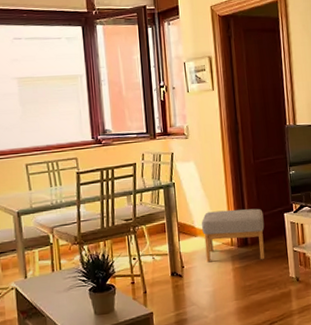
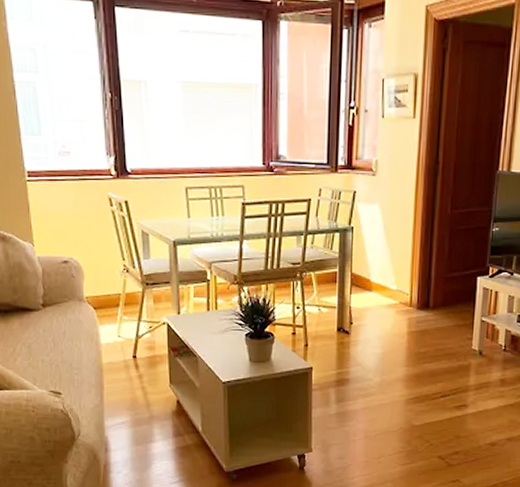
footstool: present [202,208,265,263] -> none [379,265,453,327]

